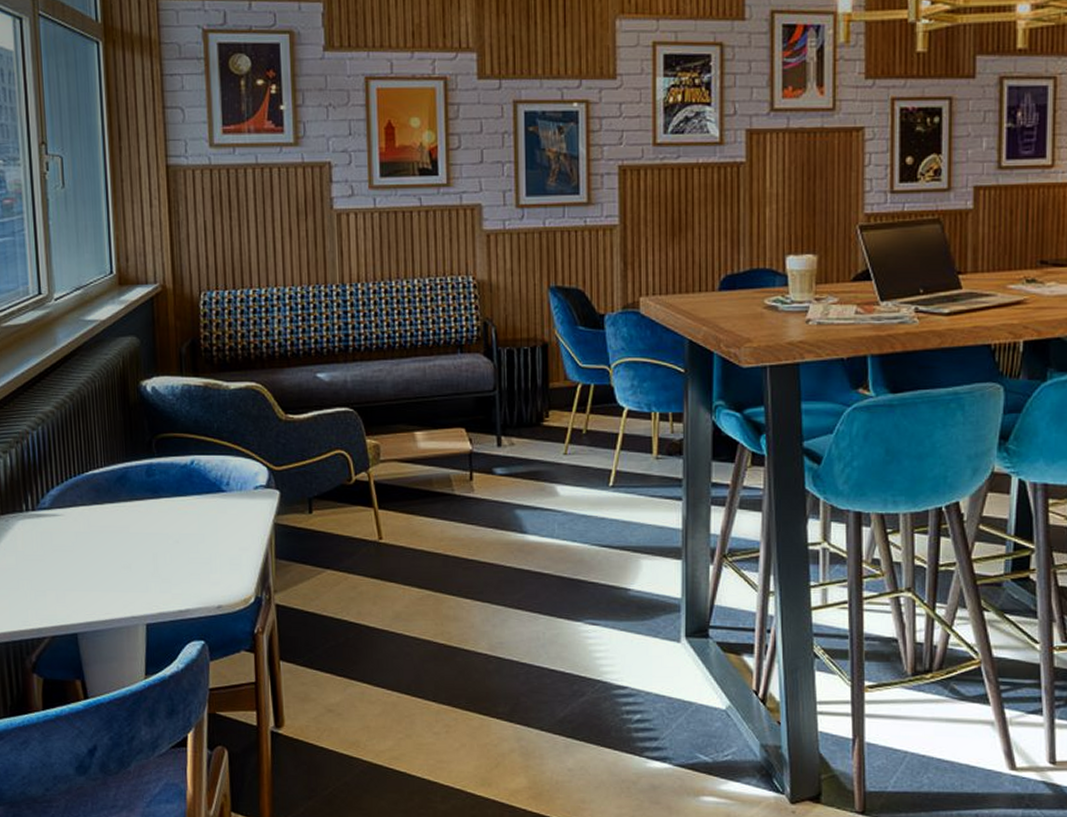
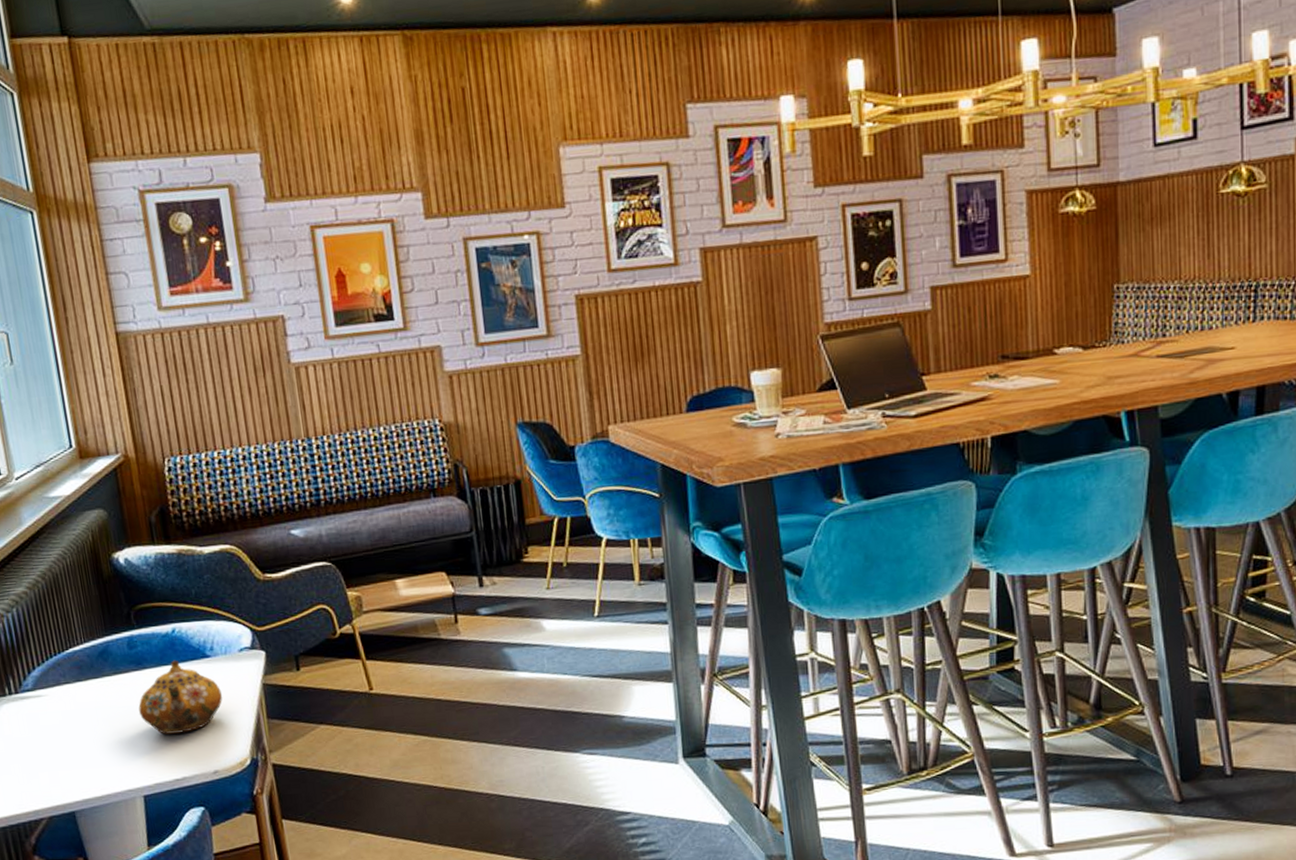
teapot: none [150,491,234,565] -> present [138,660,223,734]

